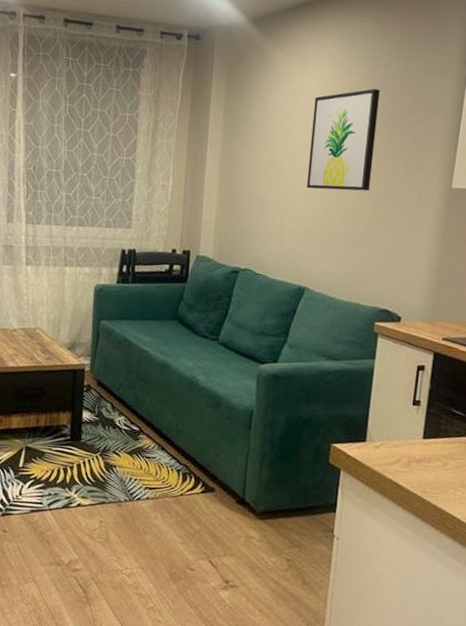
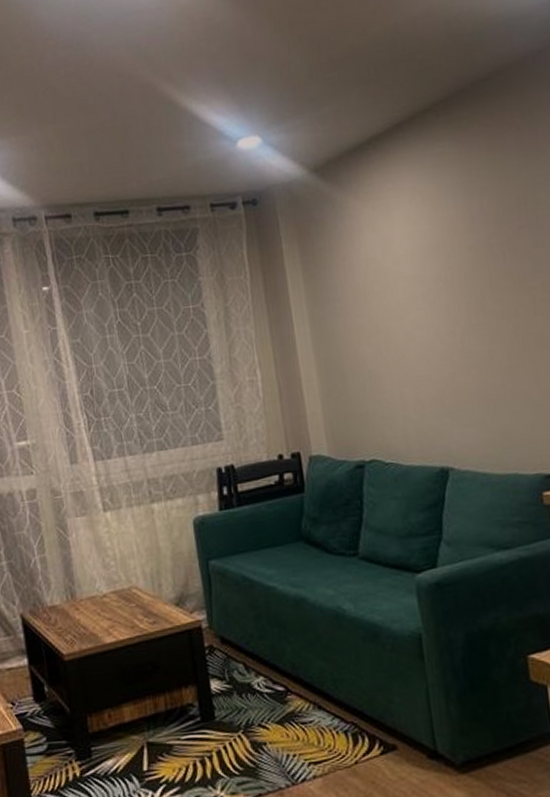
wall art: present [306,89,380,191] -> none [407,218,497,349]

